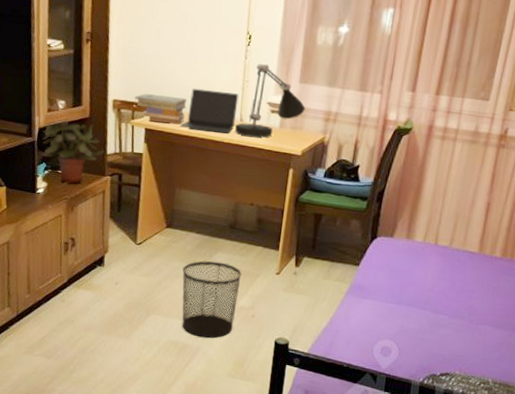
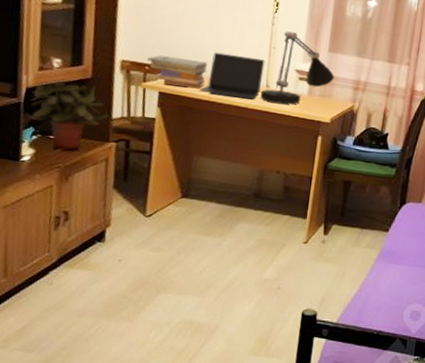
waste bin: present [182,260,242,338] -> none [198,231,267,315]

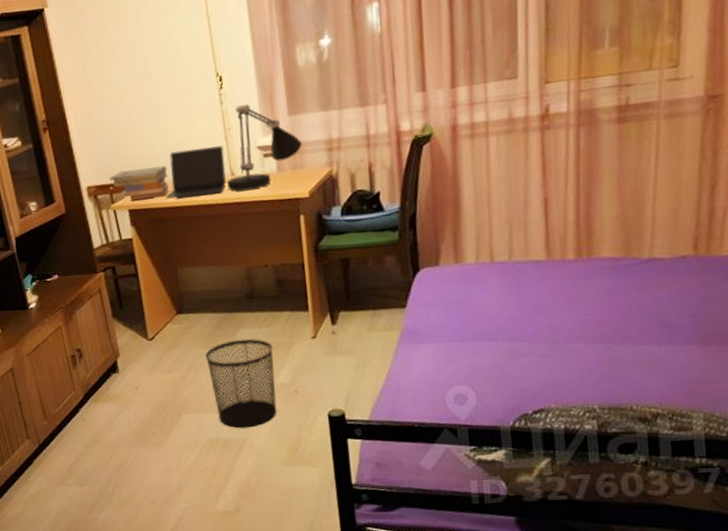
potted plant: present [28,79,109,151] -> none [21,219,90,292]
waste bin: none [198,231,267,315] -> present [205,338,277,428]

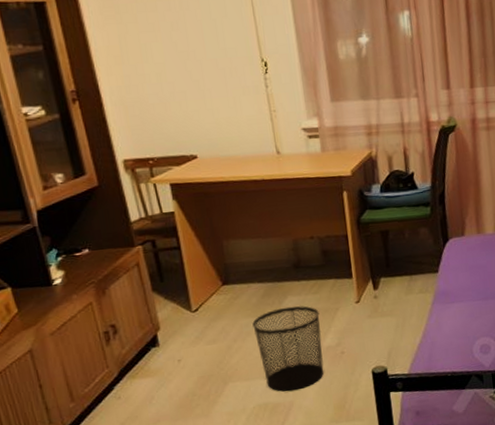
books: present [109,166,170,201] -> none [149,142,215,175]
laptop: present [166,146,226,199] -> none [210,126,272,174]
desk lamp: present [227,104,302,191] -> none [273,89,344,168]

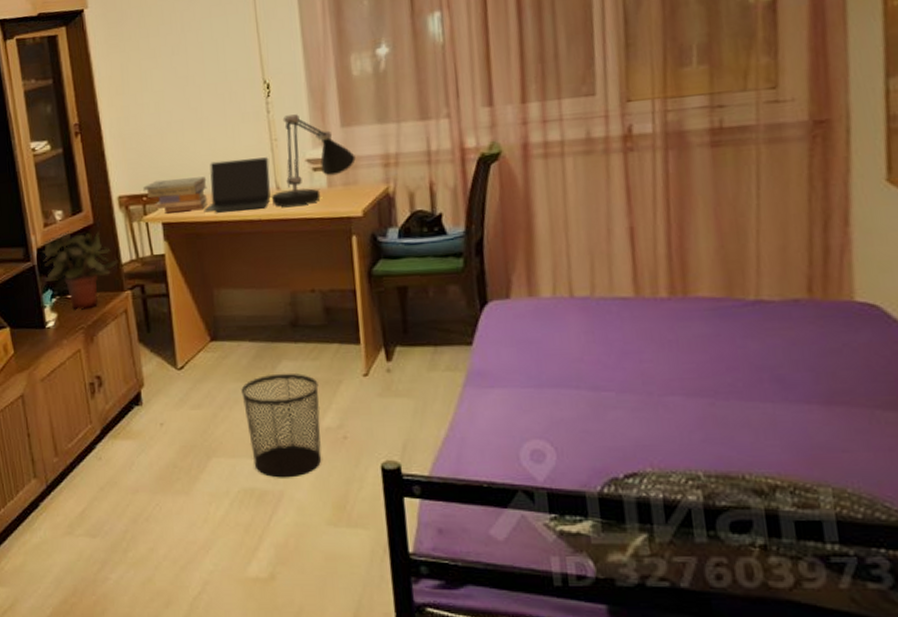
potted plant: none [43,192,127,267] -> present [43,231,118,310]
books: none [149,142,215,175] -> present [143,176,209,214]
laptop: none [210,126,272,174] -> present [204,157,271,213]
desk lamp: none [273,89,344,168] -> present [272,114,356,207]

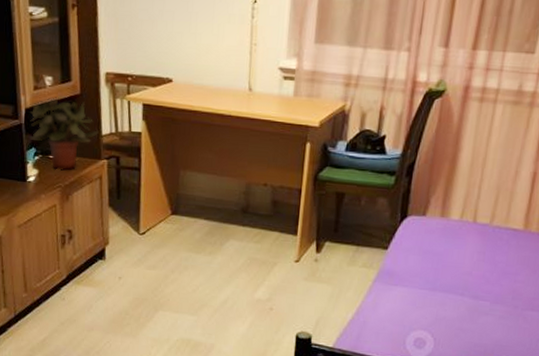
books: present [143,176,209,214] -> none [129,63,188,98]
laptop: present [204,157,271,213] -> none [181,55,246,106]
waste bin: present [241,372,322,478] -> none [191,249,257,335]
desk lamp: present [272,114,356,207] -> none [243,23,322,108]

